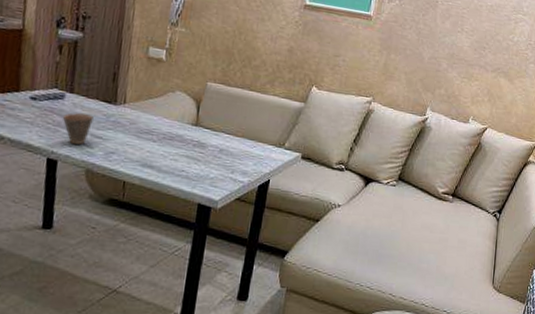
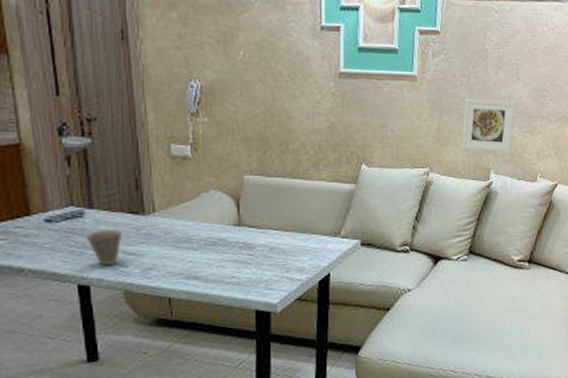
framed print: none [403,40,457,94] -> present [461,98,516,153]

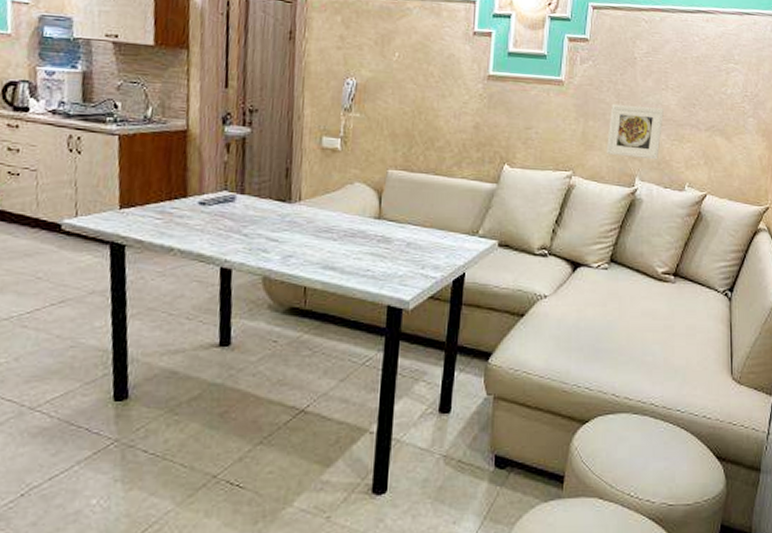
cup: present [85,230,122,266] -> none [234,216,268,251]

